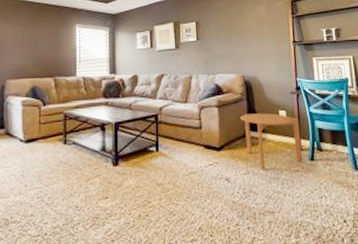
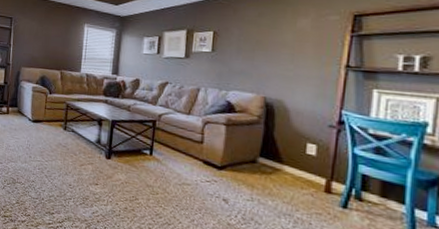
side table: present [240,113,303,171] -> none [252,138,334,205]

